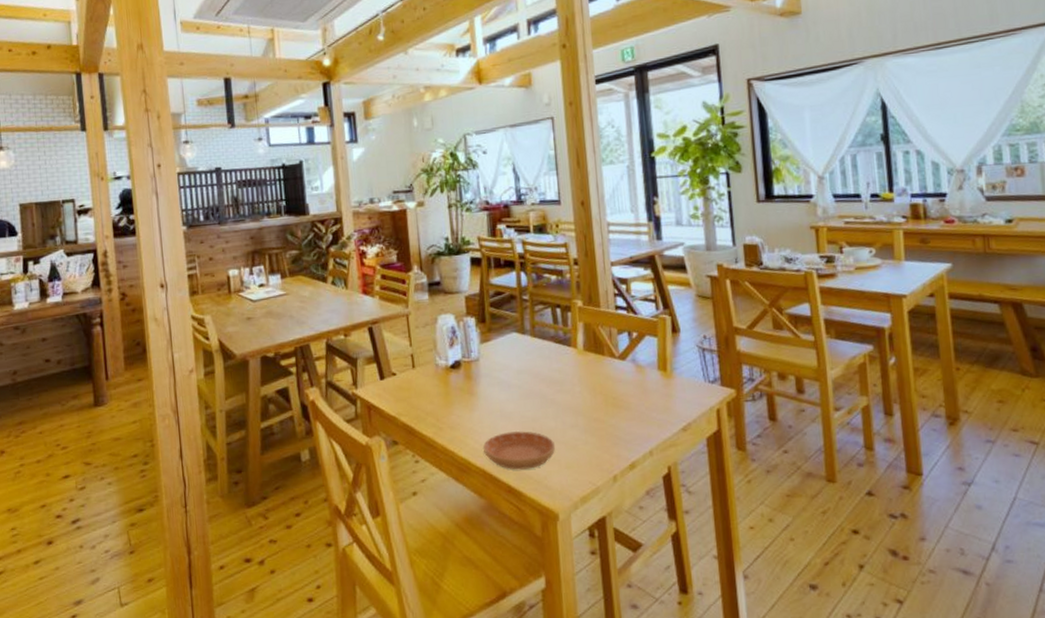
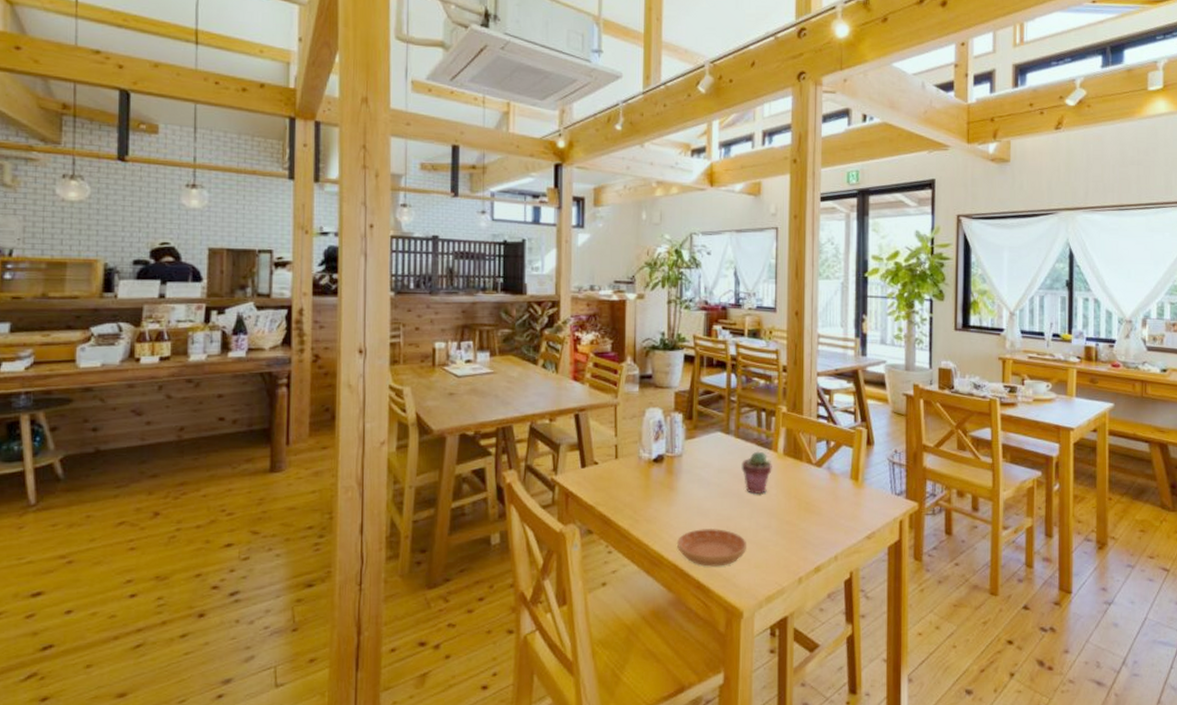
potted succulent: none [541,349,574,394] -> present [741,451,772,495]

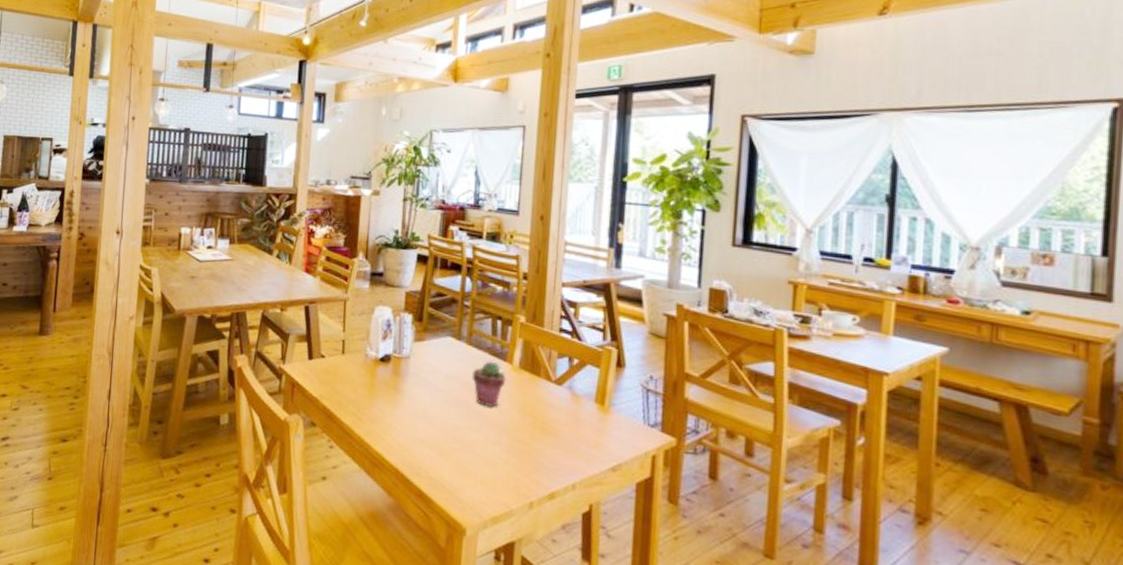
saucer: present [677,528,747,567] -> none [400,435,474,478]

